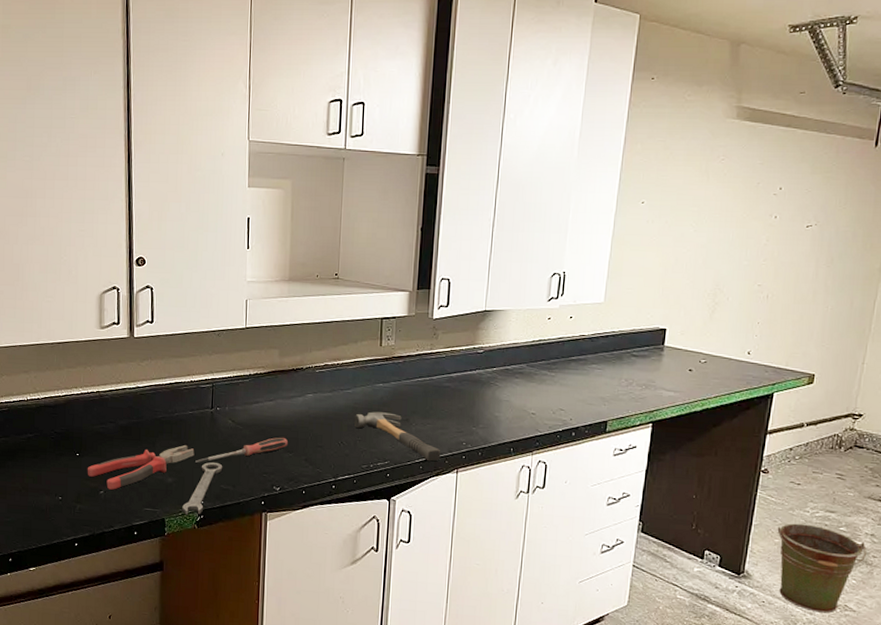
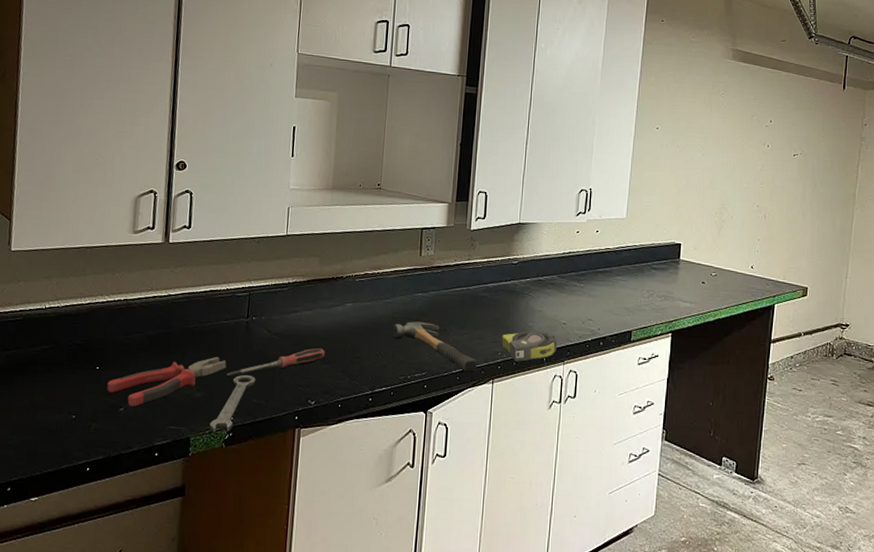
tape measure: none [466,419,525,452] -> present [502,329,557,362]
bucket: present [777,523,867,613] -> none [784,428,860,516]

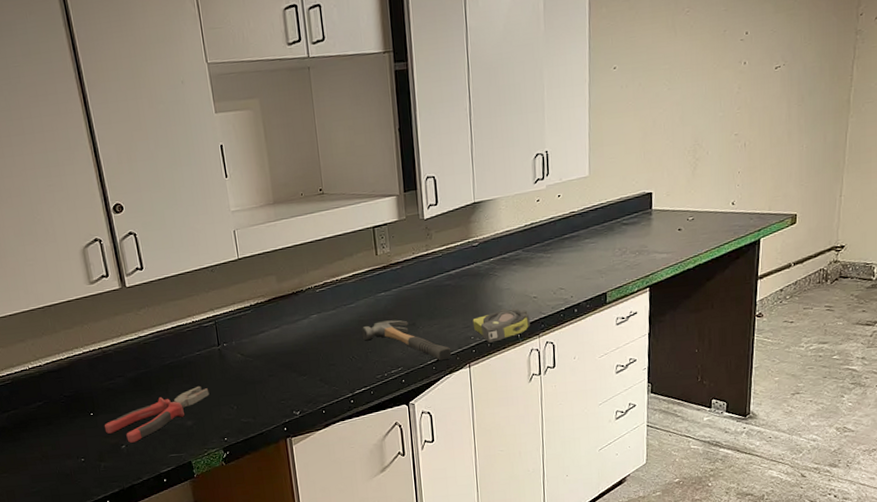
wrench: present [209,375,256,433] -> none [206,398,241,454]
screwdriver: present [227,348,325,376] -> none [211,361,300,402]

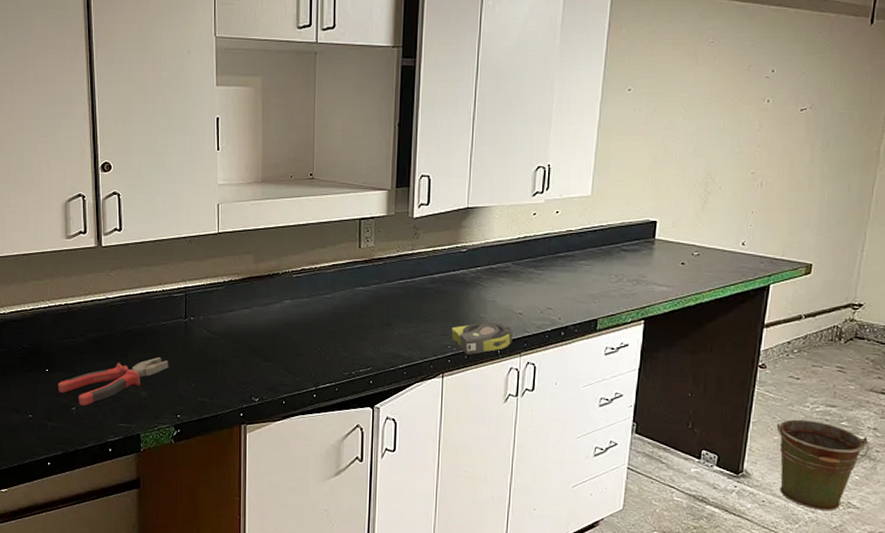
claw hammer: present [361,320,452,361] -> none [333,316,426,367]
bucket: none [776,358,859,438] -> present [776,419,869,511]

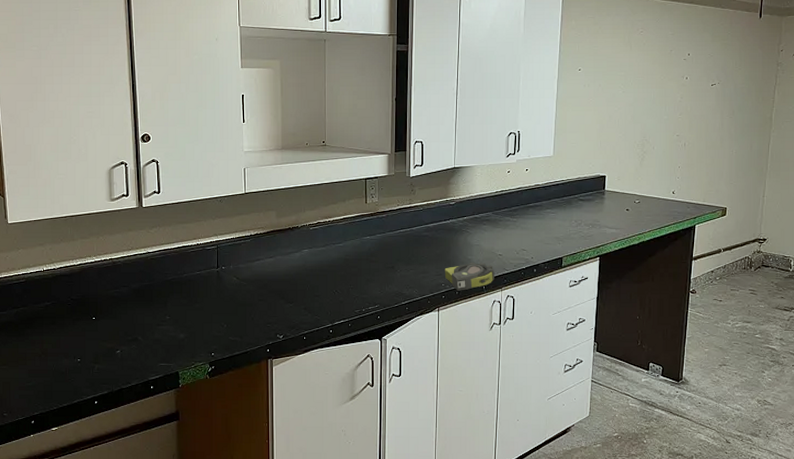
pliers: present [57,357,169,406] -> none [103,303,204,349]
bucket: present [776,419,869,511] -> none [706,334,777,408]

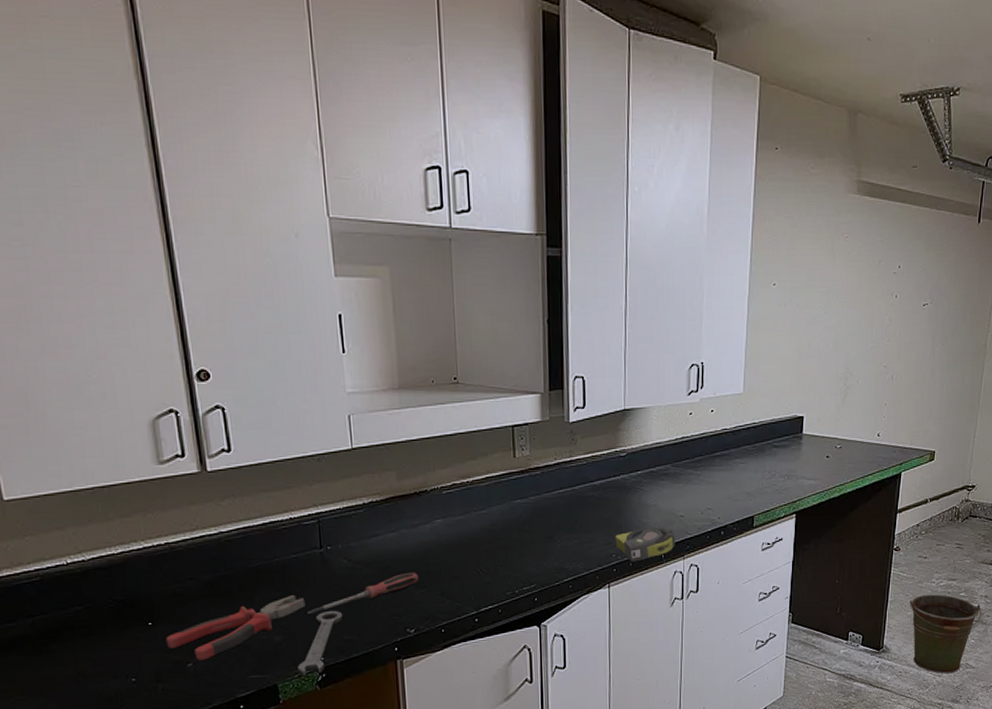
pliers: none [103,303,204,349] -> present [165,595,306,660]
wrench: none [194,317,230,367] -> present [298,611,343,677]
screwdriver: none [205,289,288,318] -> present [308,572,418,614]
bucket: none [706,334,777,408] -> present [909,594,982,674]

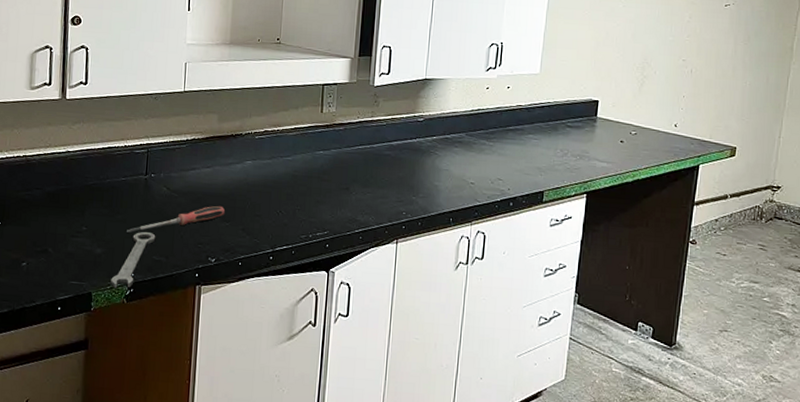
pliers: present [165,595,306,660] -> none [9,214,126,262]
tape measure: present [615,526,675,562] -> none [406,189,464,222]
bucket: present [909,594,982,674] -> none [705,294,788,384]

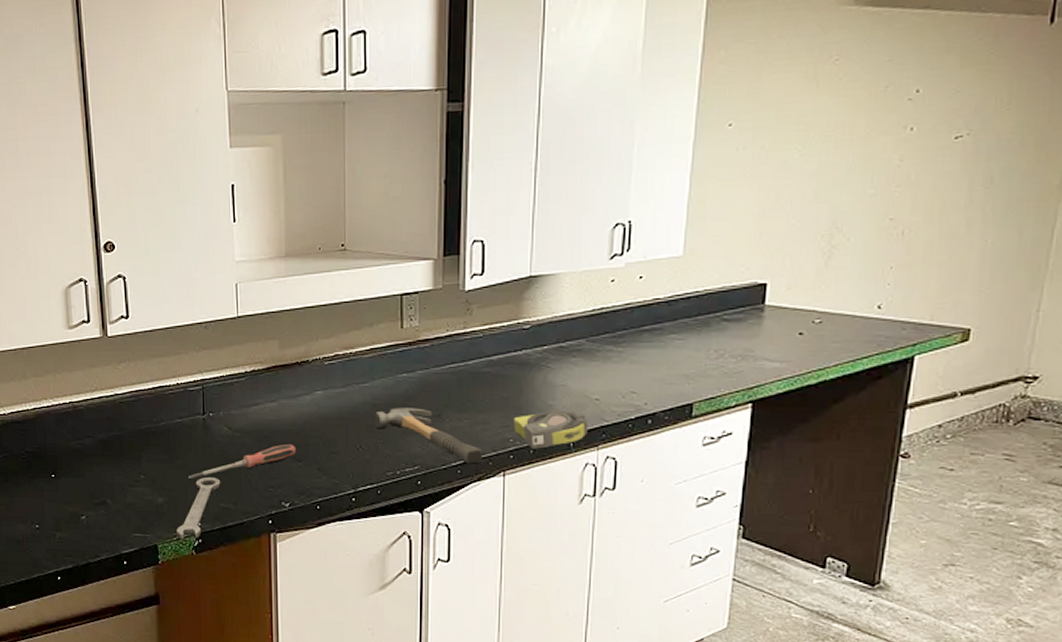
claw hammer: none [293,179,381,232] -> present [374,408,483,464]
tape measure: none [406,189,464,222] -> present [513,409,588,449]

